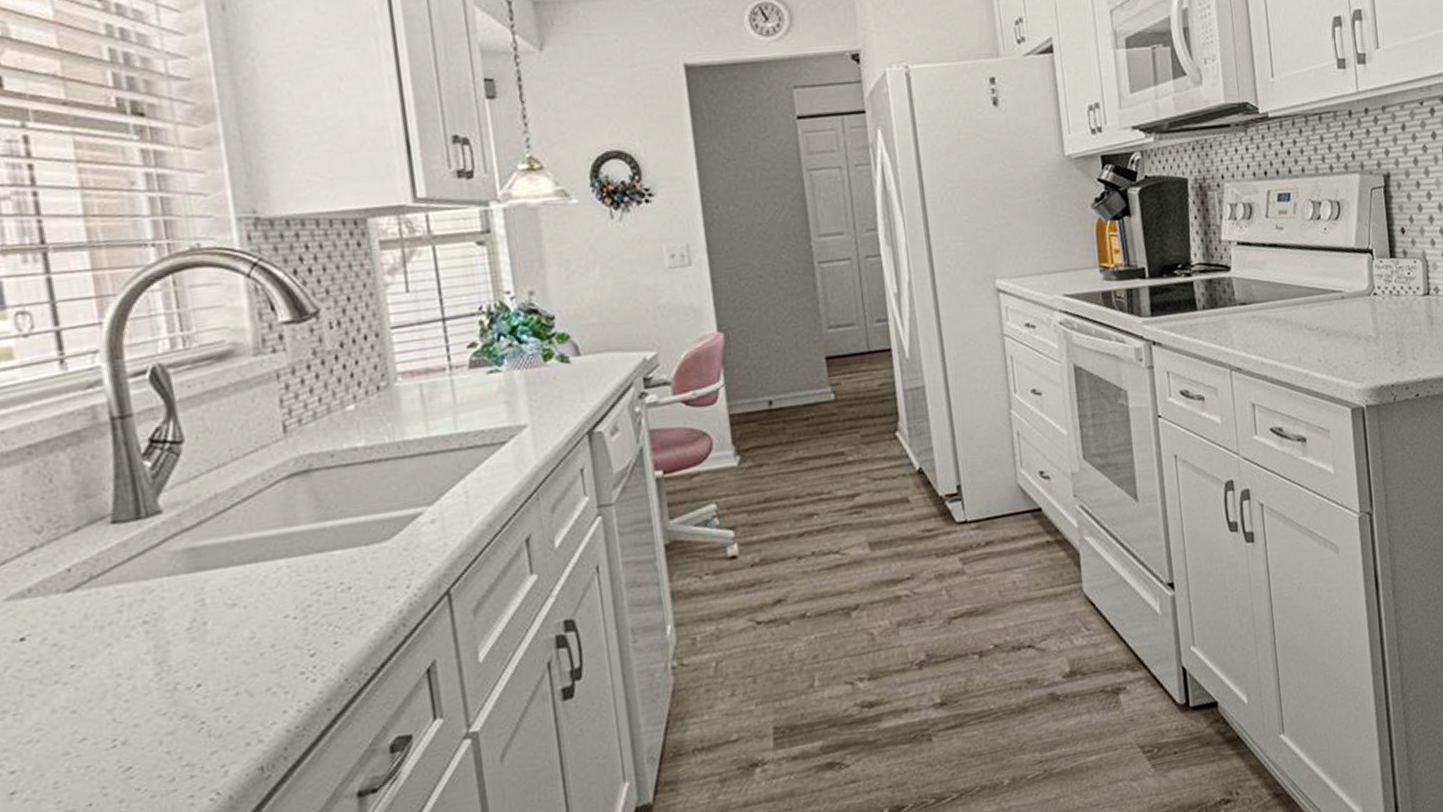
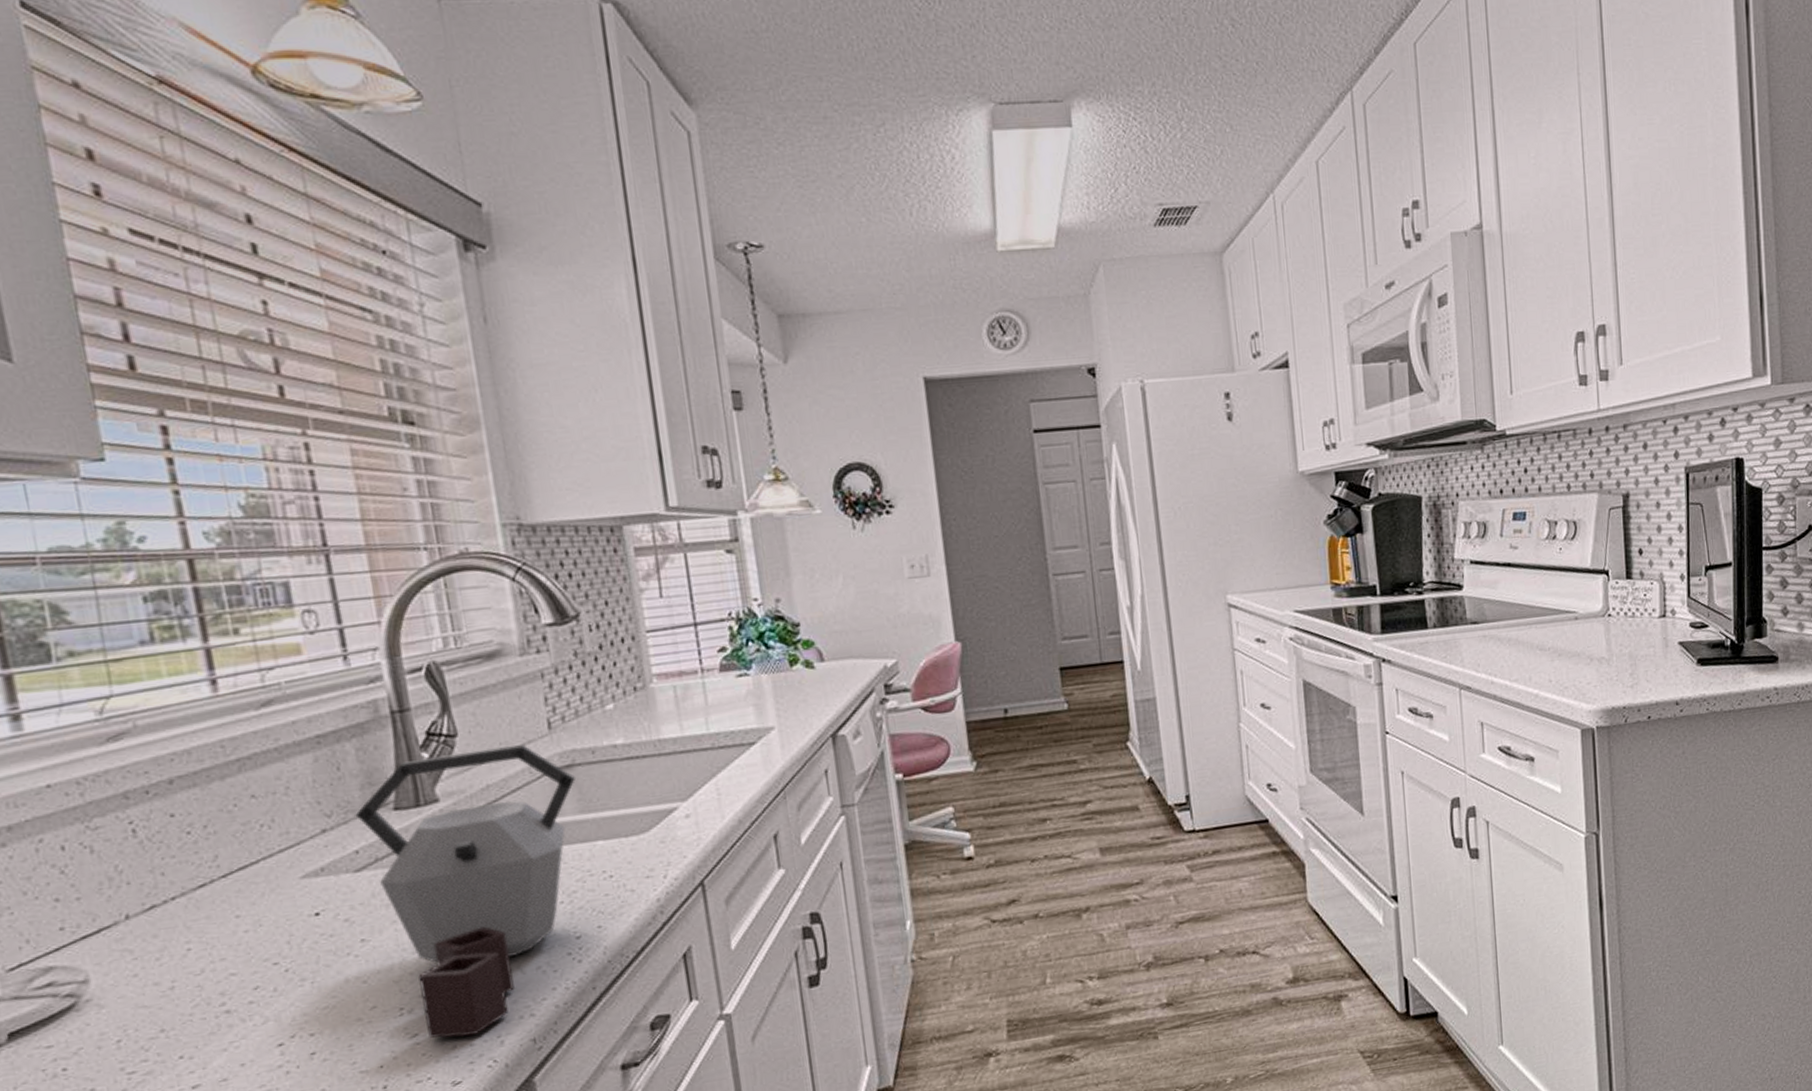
kettle: none [68,450,312,771] -> present [355,745,576,1038]

